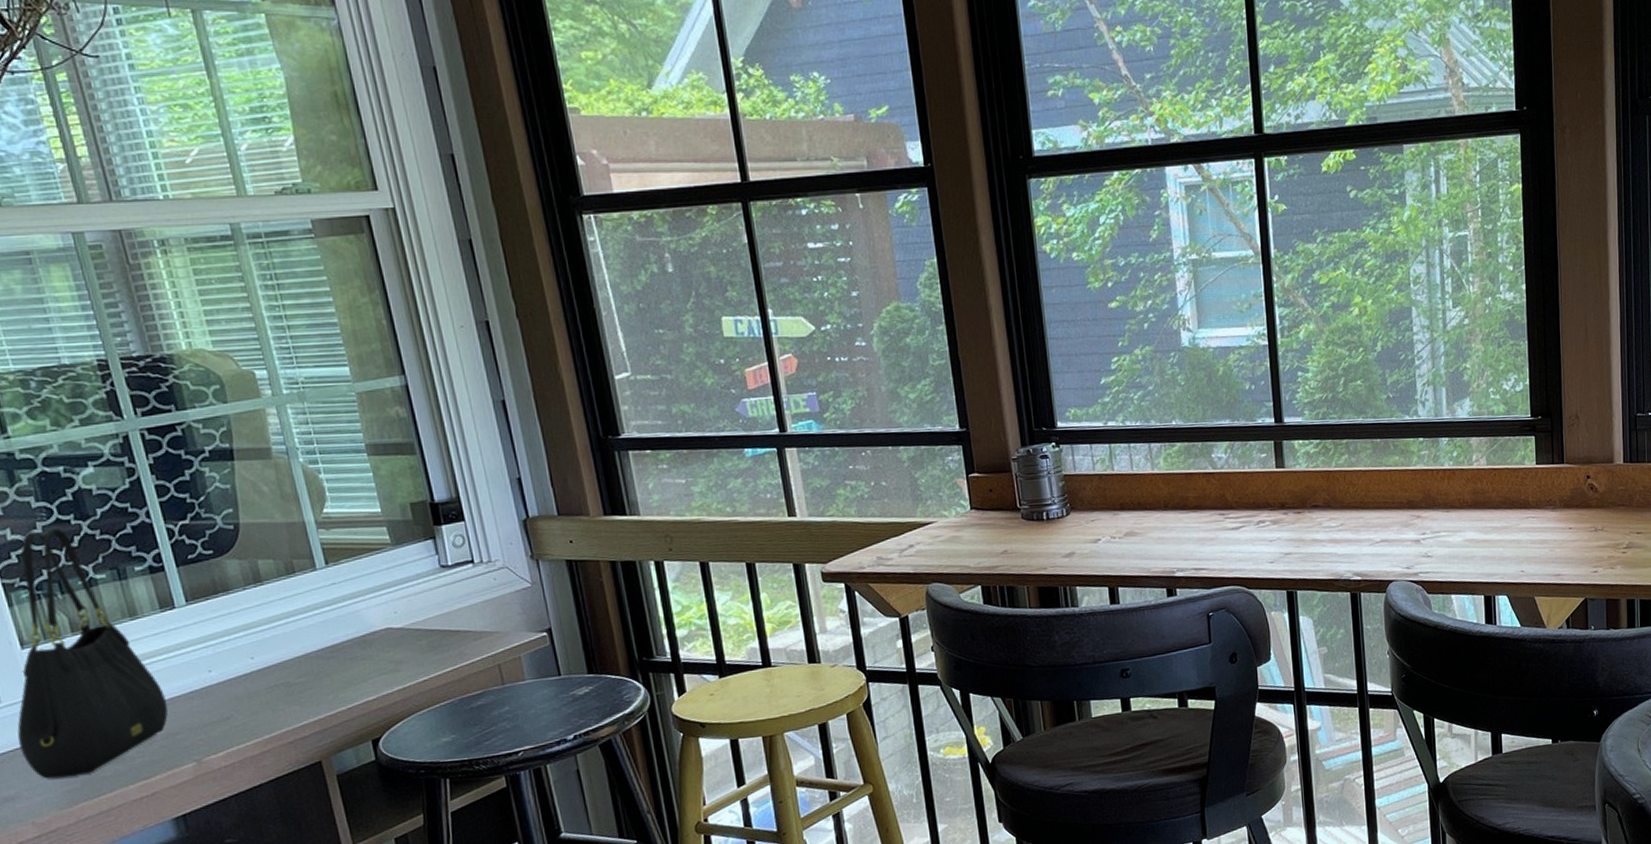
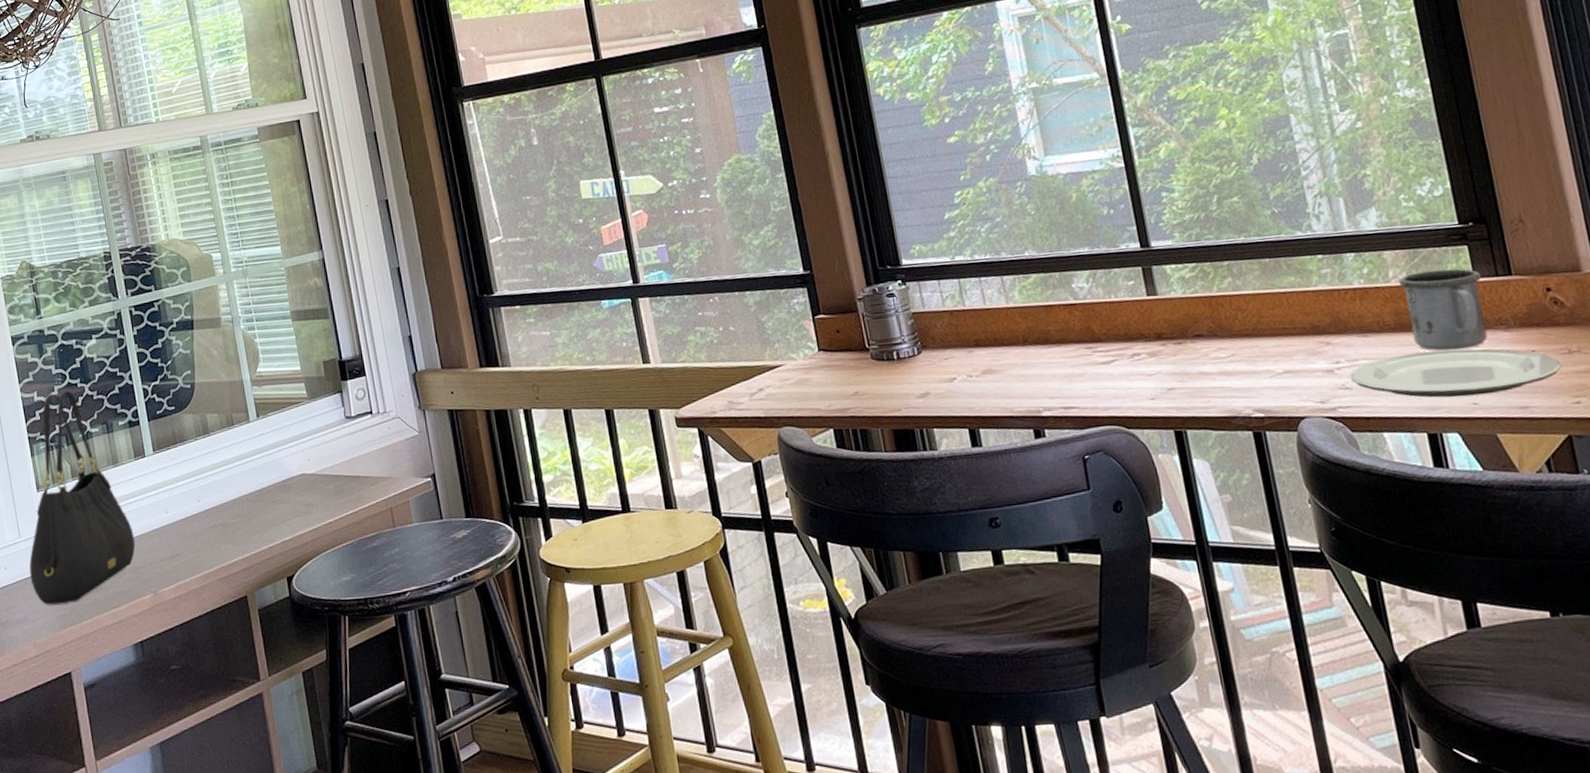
plate: none [1432,525,1589,566] -> present [1350,348,1563,398]
mug: none [1479,456,1541,526] -> present [1399,269,1488,351]

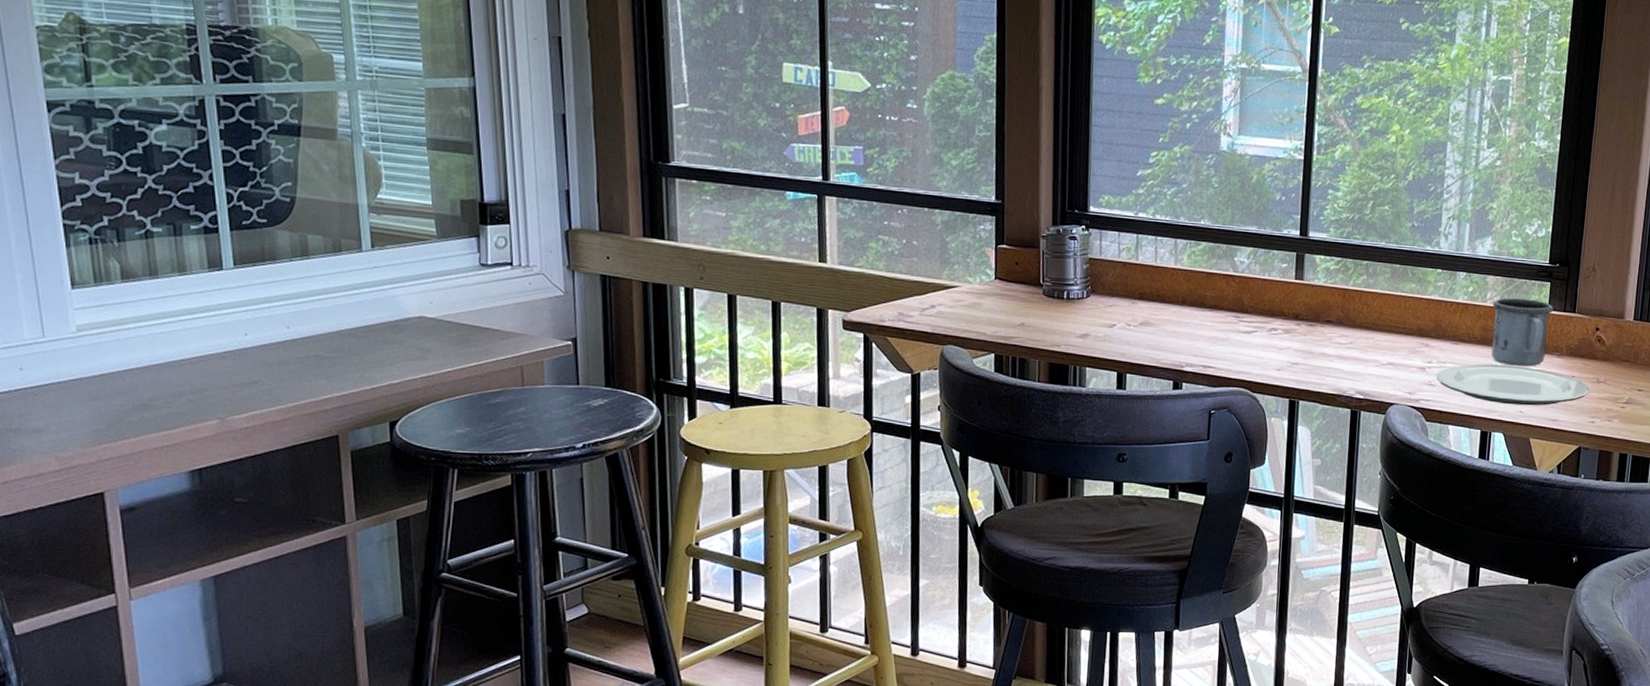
handbag: present [29,390,136,605] -> none [55,178,201,418]

